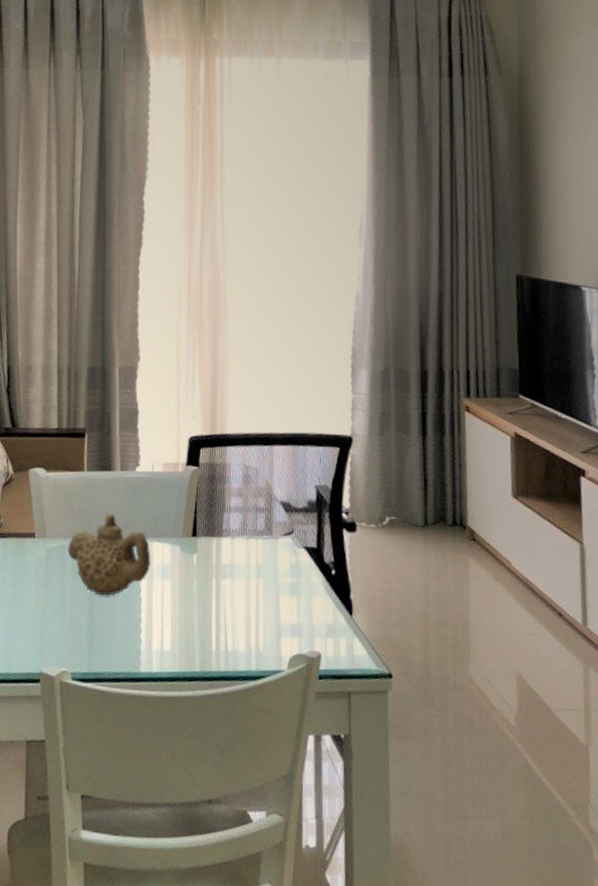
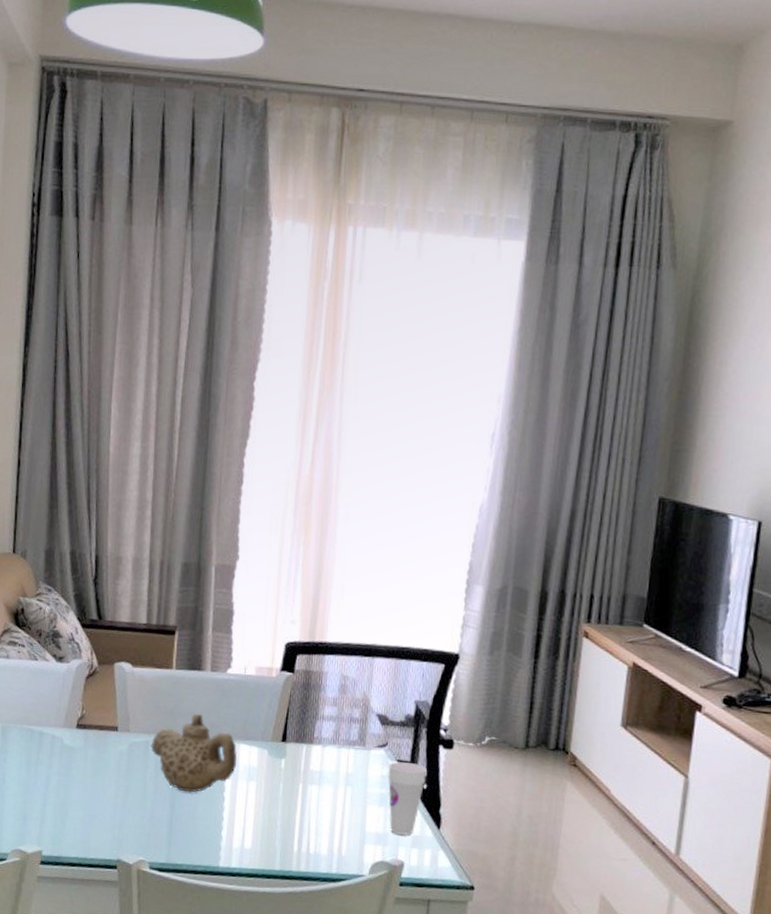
cup: none [296,549,334,625] -> present [388,762,427,835]

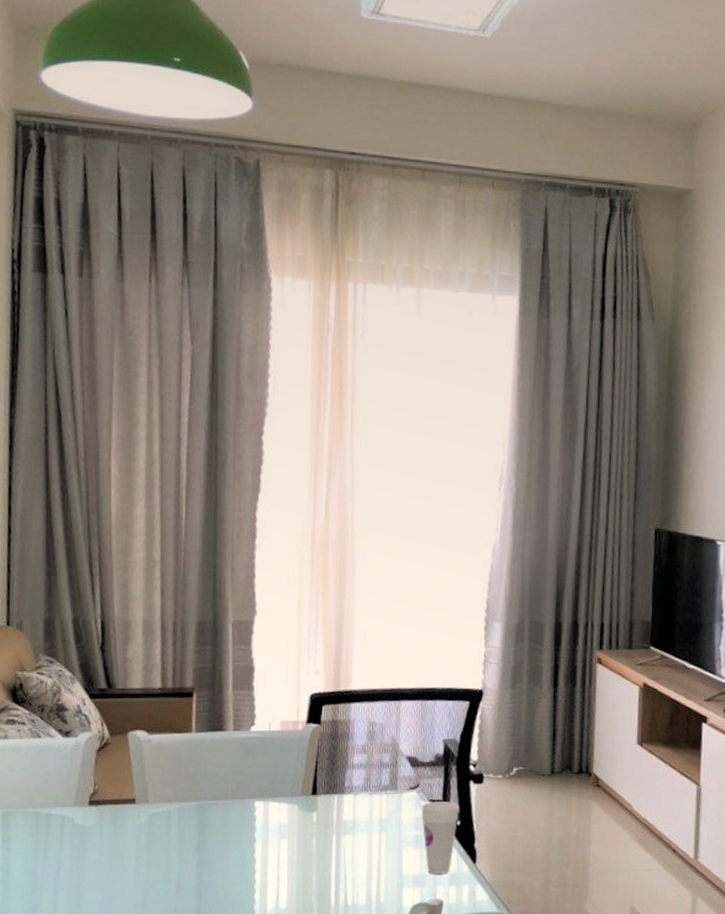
teapot: present [151,713,237,793] -> none [173,775,267,859]

